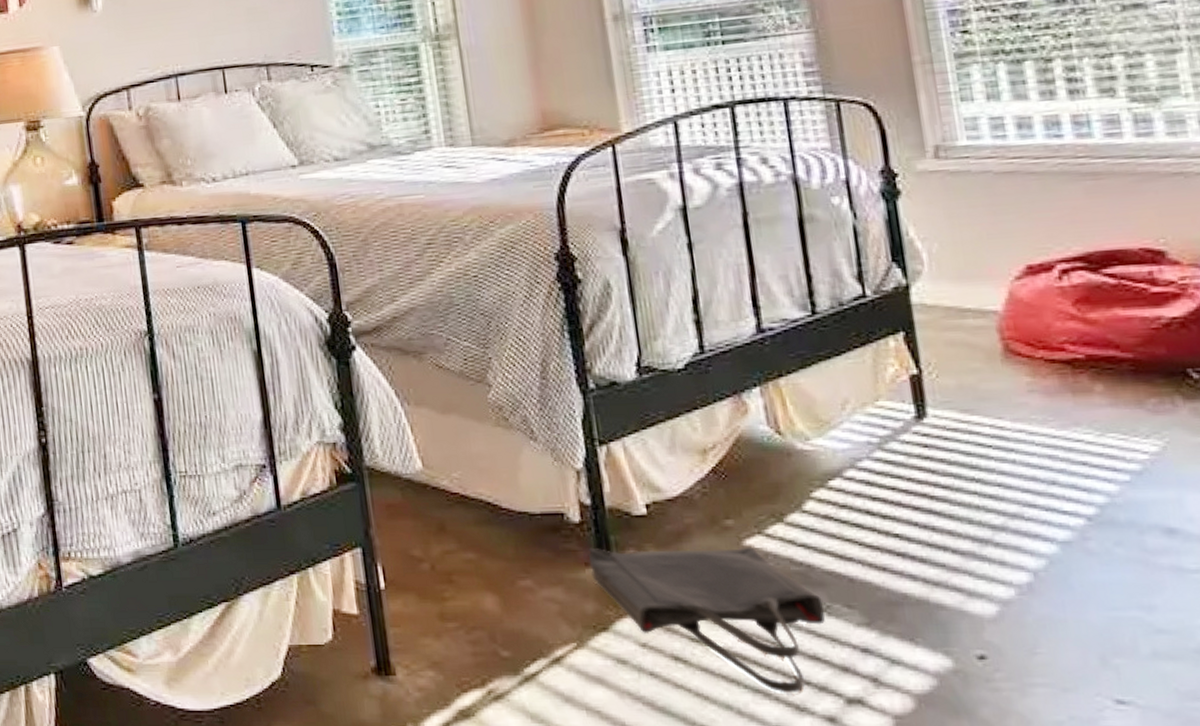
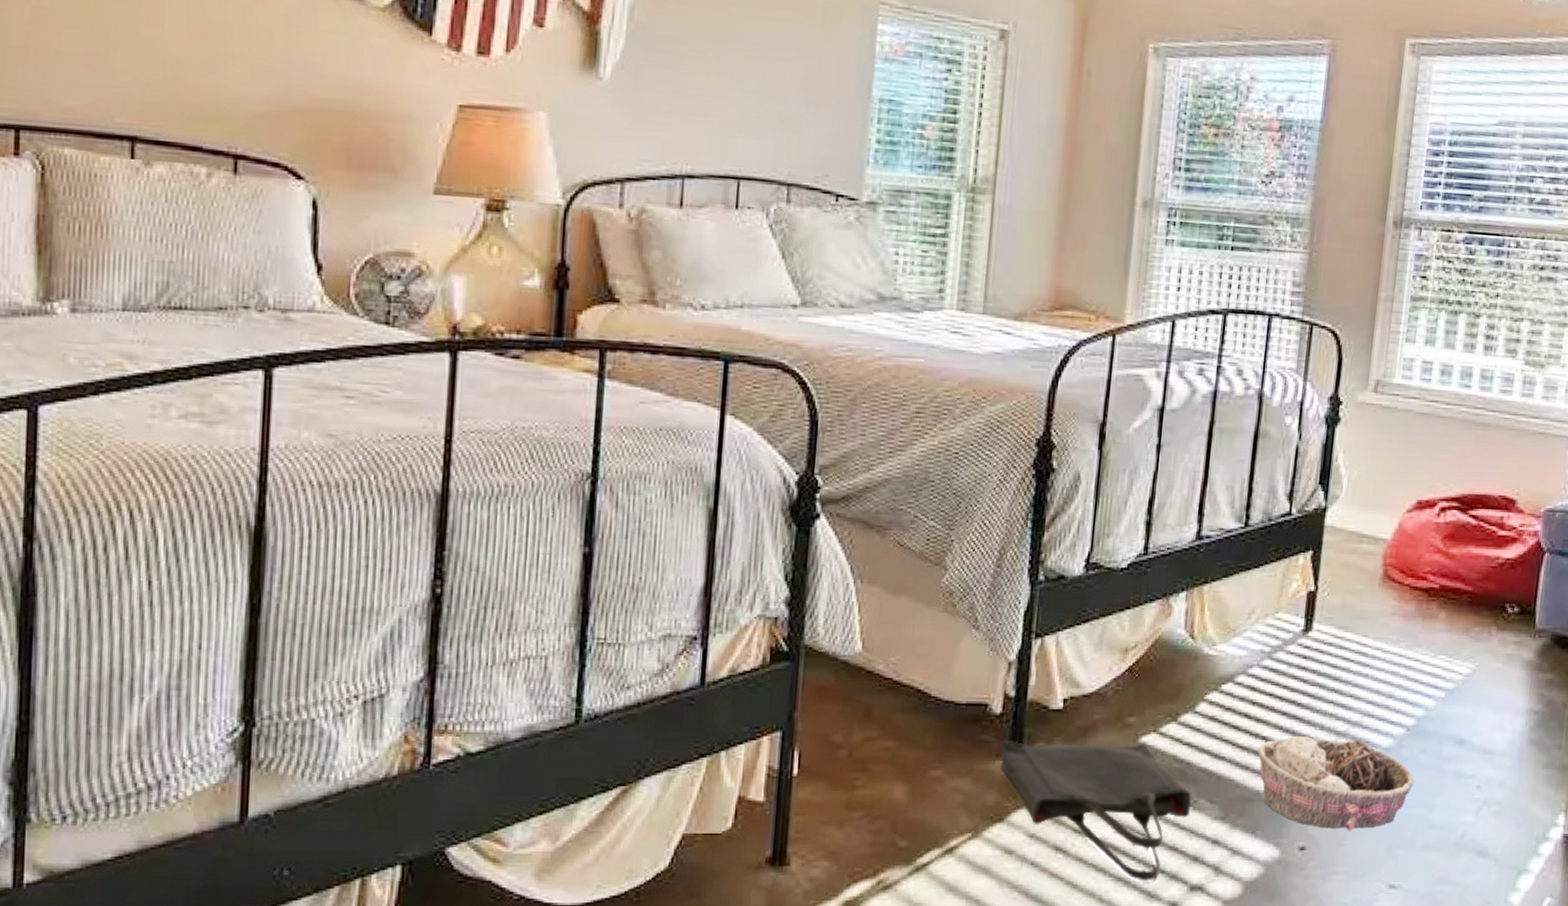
decorative basket: none [894,532,1116,637] -> present [1258,736,1415,831]

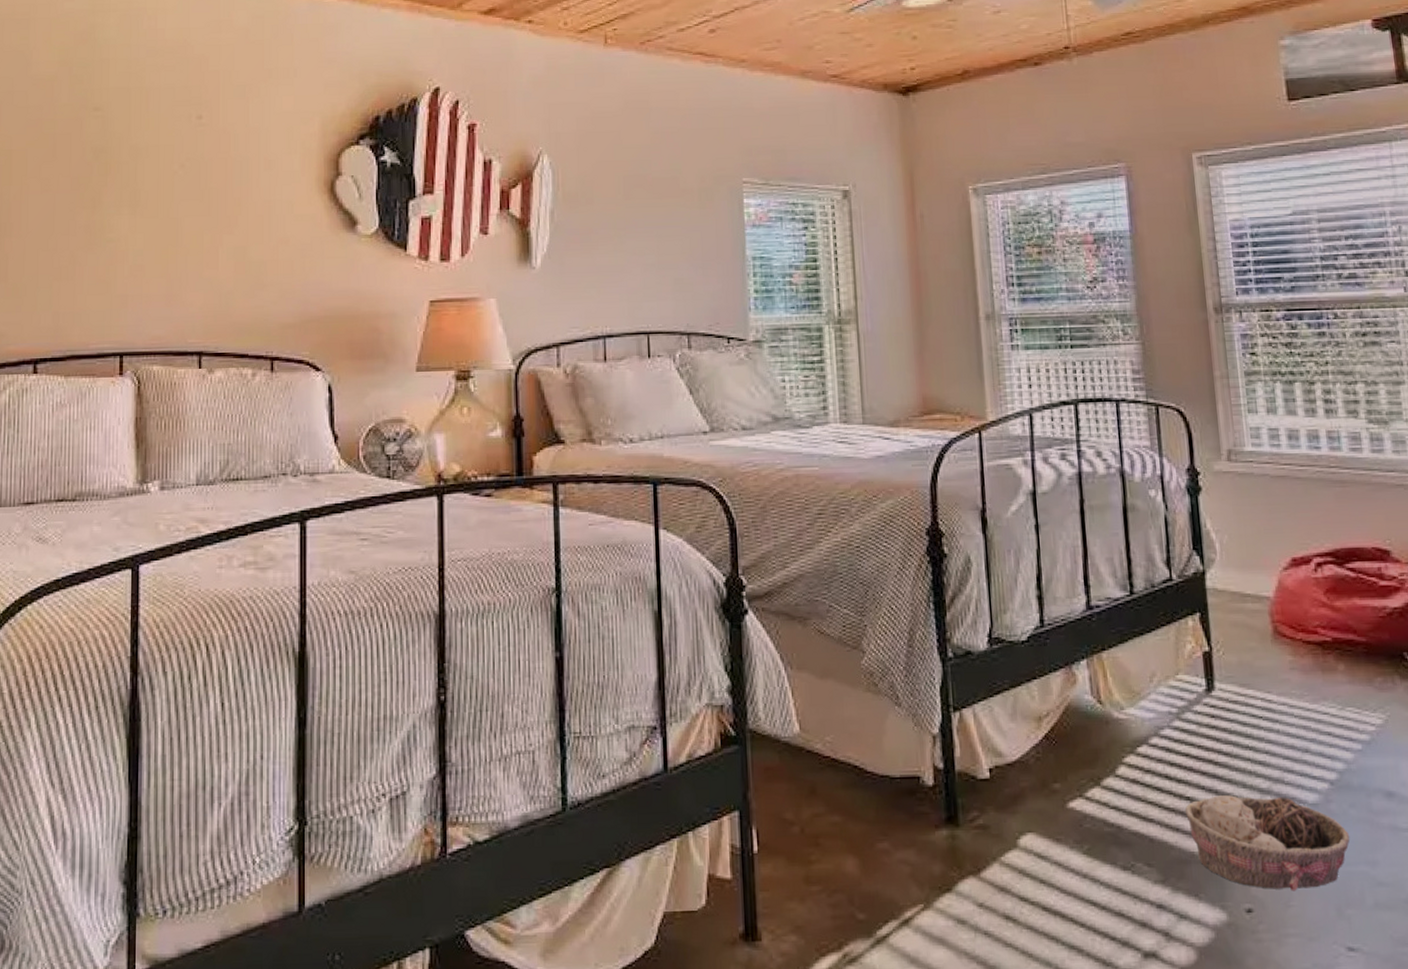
tote bag: present [1000,741,1192,881] -> none [938,809,1129,949]

